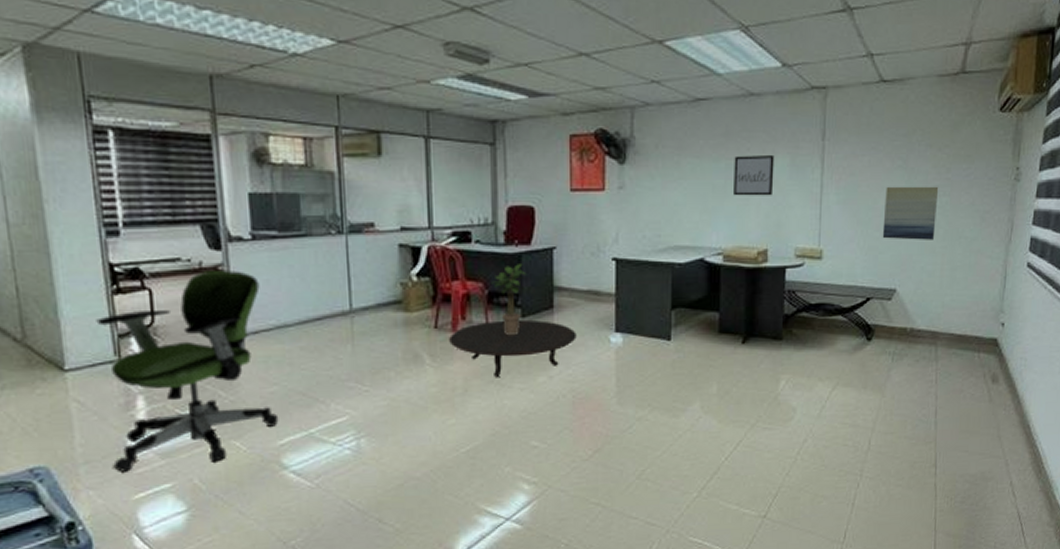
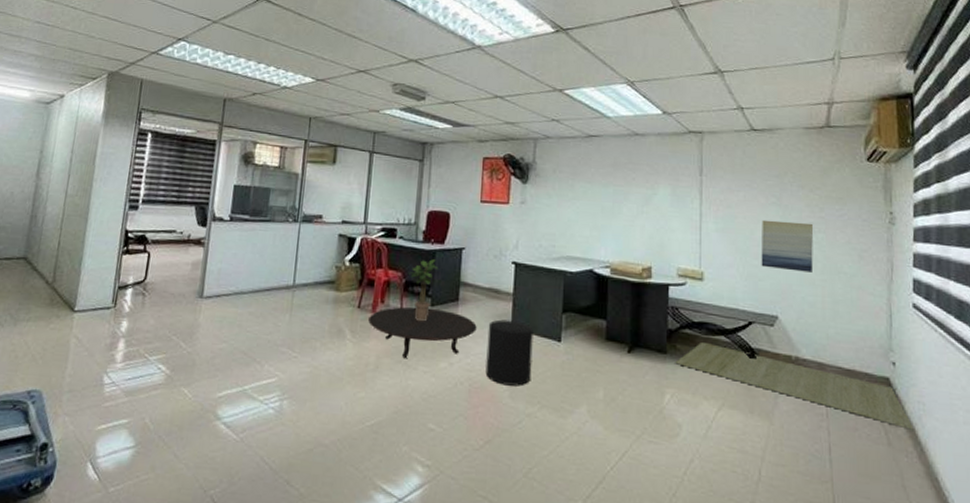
office chair: present [96,271,279,472] -> none [88,242,229,405]
stool: none [589,323,640,392] -> present [485,319,534,387]
wall art: present [734,154,775,196] -> none [620,183,657,220]
rug: none [791,323,1017,386] -> present [675,341,917,432]

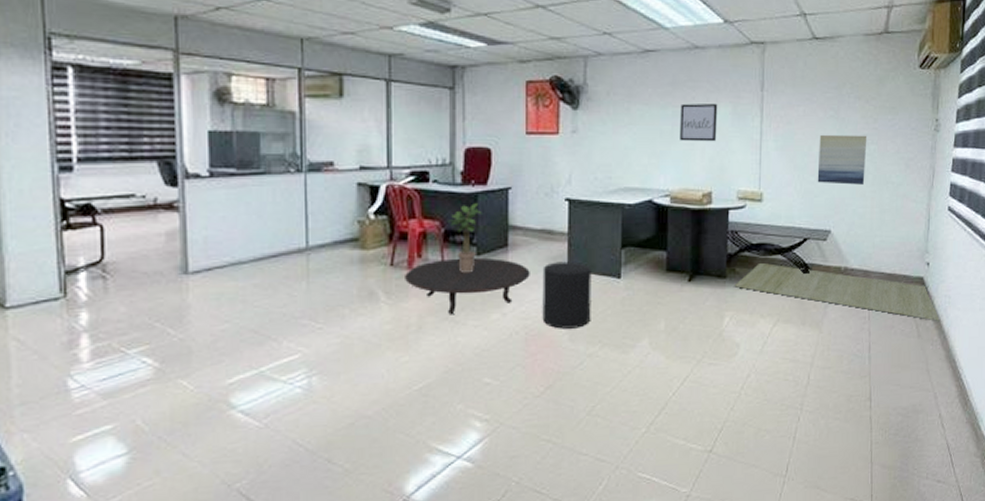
wall art: none [620,183,657,220] -> present [680,103,718,142]

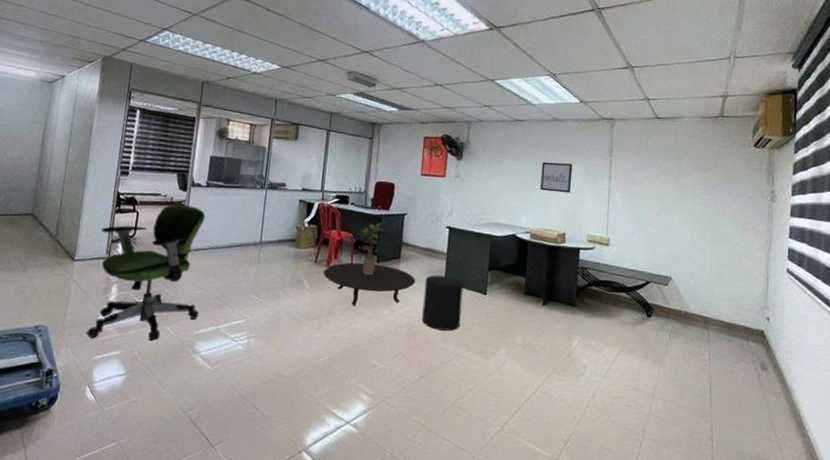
office chair: none [42,207,229,414] -> present [86,204,206,340]
rug: present [734,262,942,322] -> none [582,297,785,376]
wall art: present [817,134,868,185] -> none [659,195,706,241]

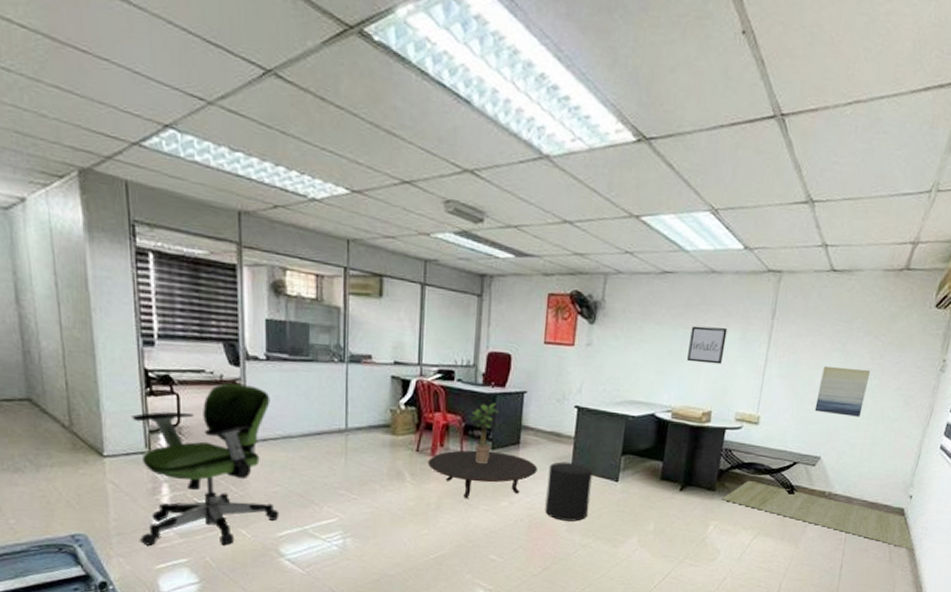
rug: none [582,297,785,376] -> present [722,480,915,551]
wall art: none [659,195,706,241] -> present [814,365,871,417]

